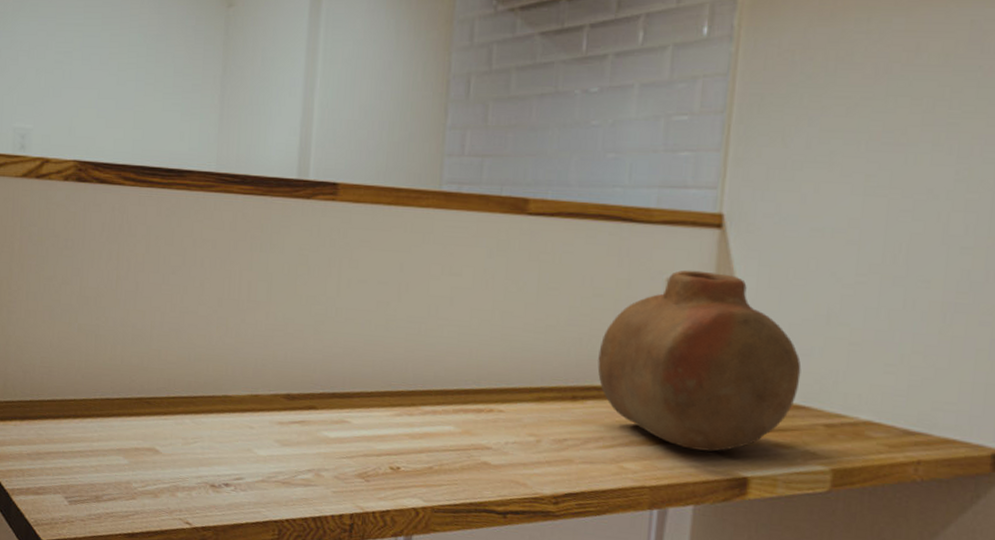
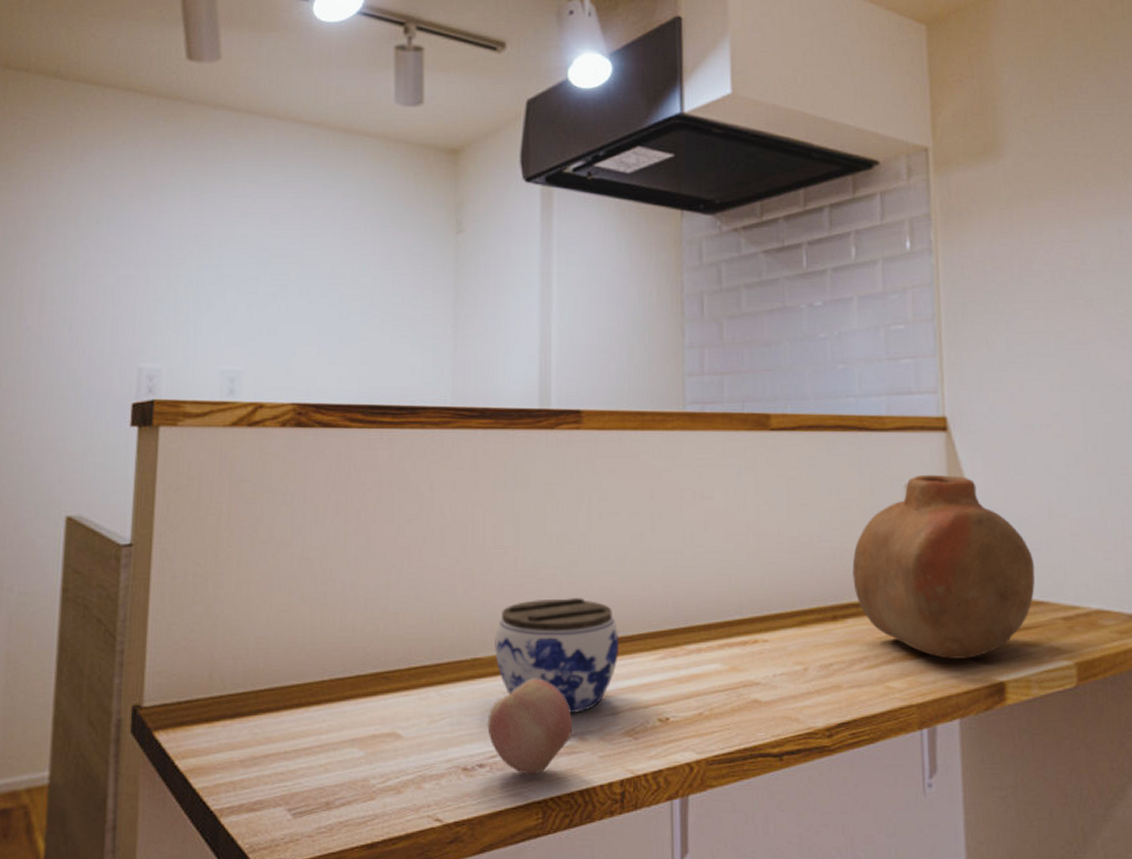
apple: none [234,418,311,499] -> present [487,678,573,775]
jar: none [244,351,359,453] -> present [495,598,620,714]

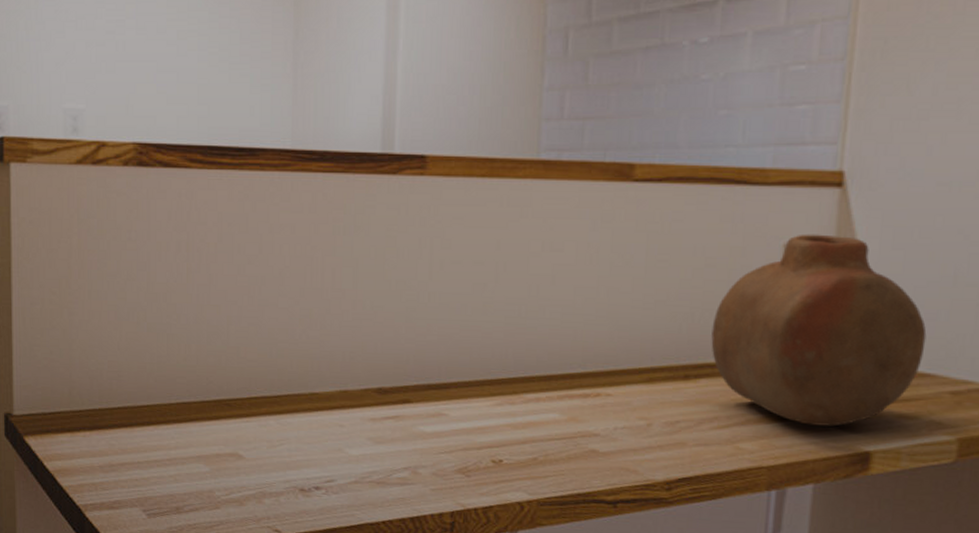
apple: present [487,678,573,775] -> none [324,414,406,500]
jar: present [495,598,620,714] -> none [332,342,456,450]

